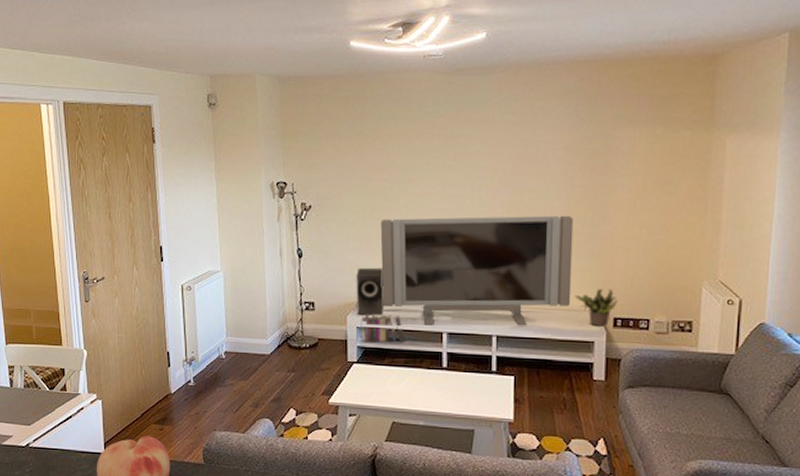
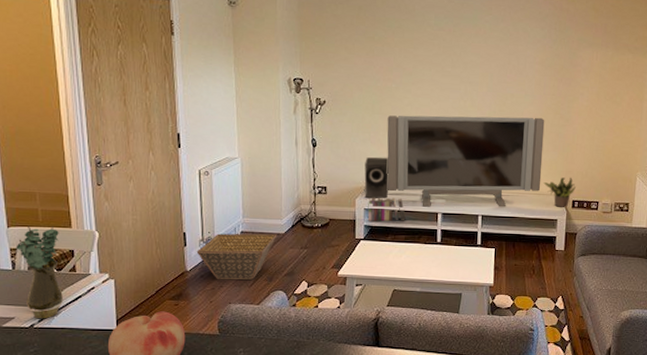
vase: none [13,343,55,439] -> present [16,225,63,319]
basket: none [180,353,263,406] -> present [196,233,277,280]

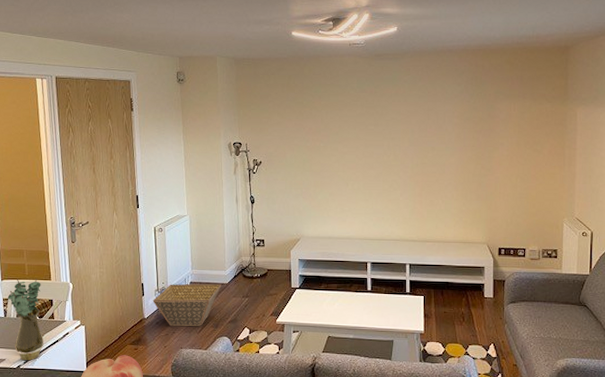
speaker: present [364,157,389,199] -> none [298,211,321,250]
books: present [367,197,406,222] -> none [302,248,337,272]
television: present [387,115,545,207] -> none [317,168,467,257]
potted plant: present [543,177,576,207] -> none [468,225,501,255]

